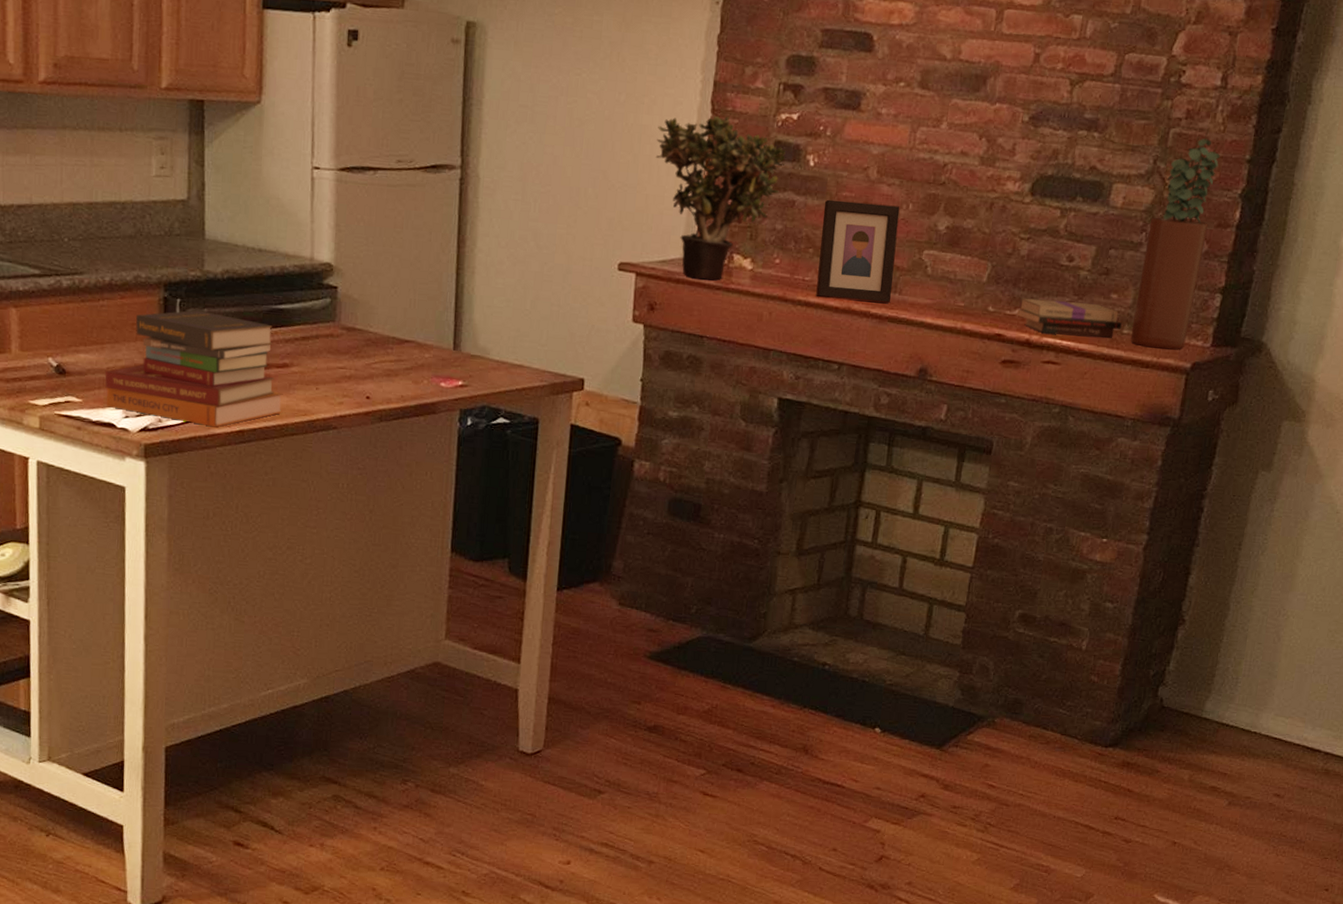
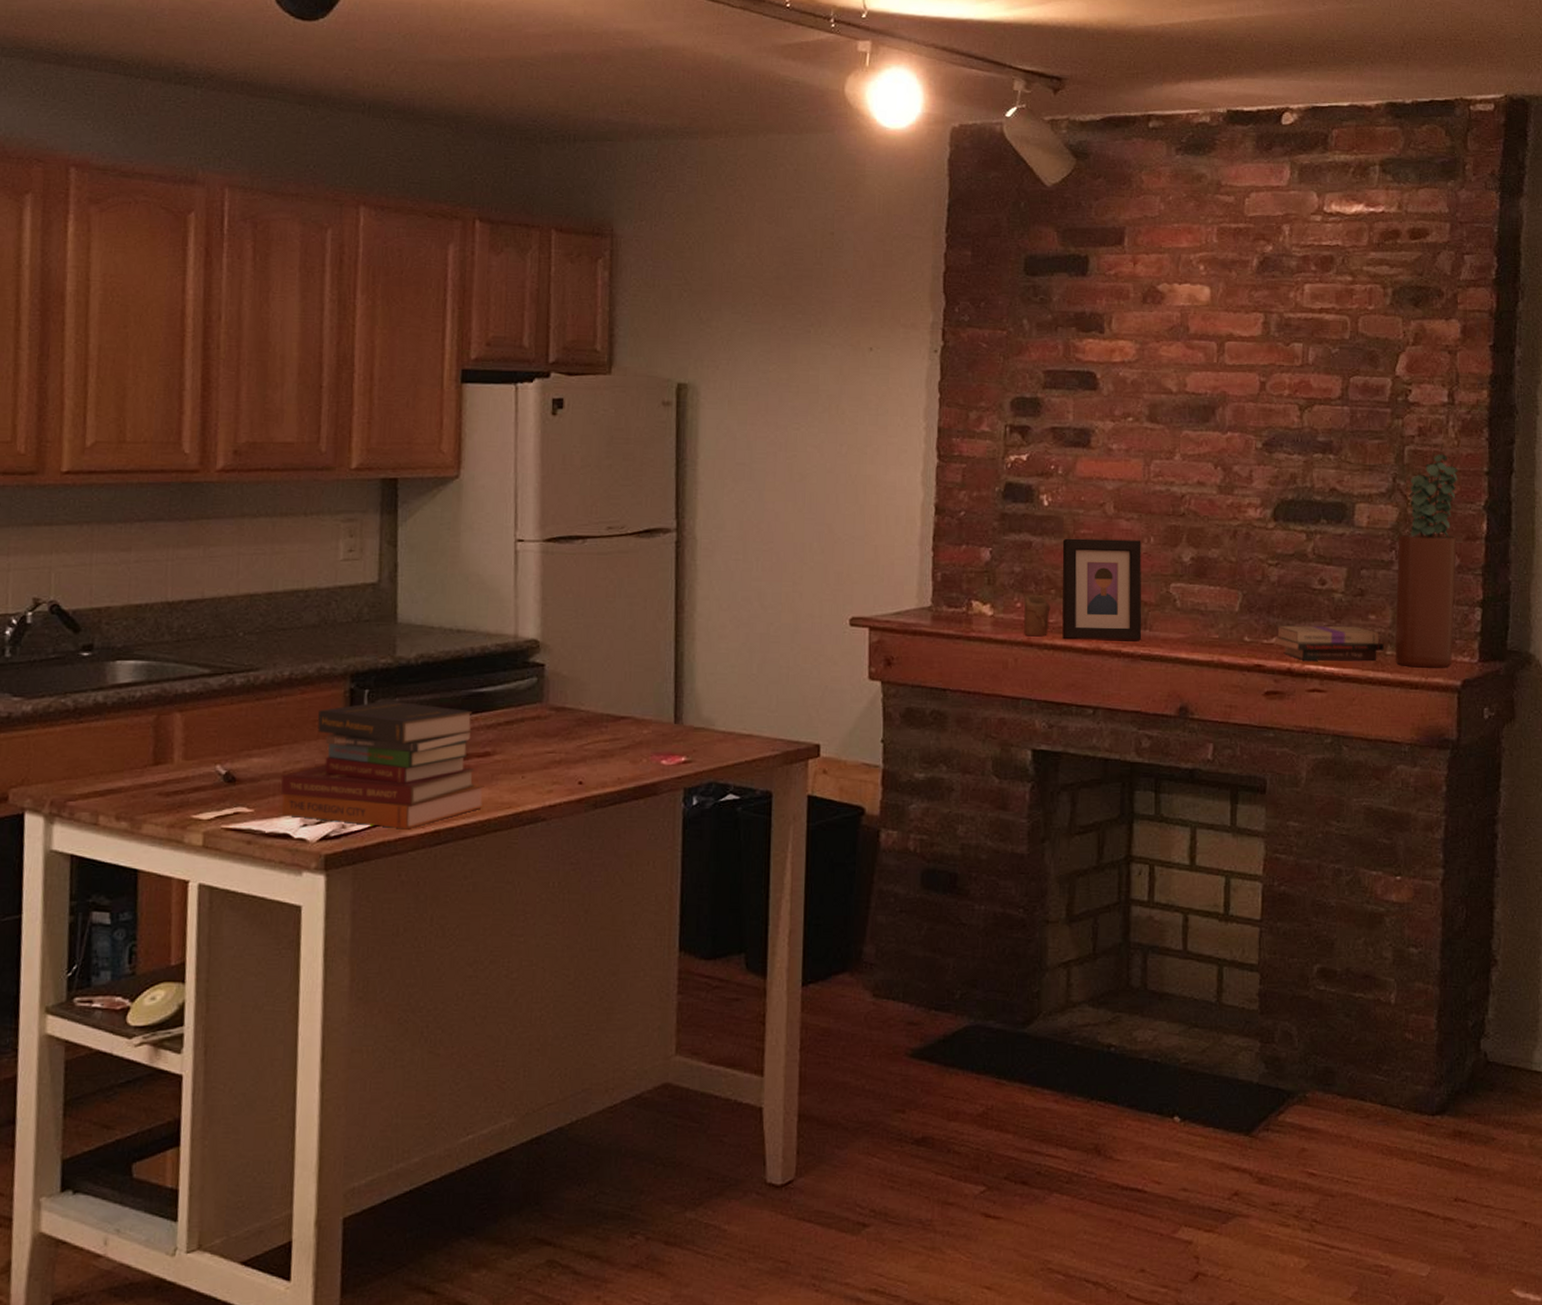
potted plant: present [655,116,786,281] -> none [882,461,1018,630]
candle: none [780,252,807,293] -> present [1024,595,1050,637]

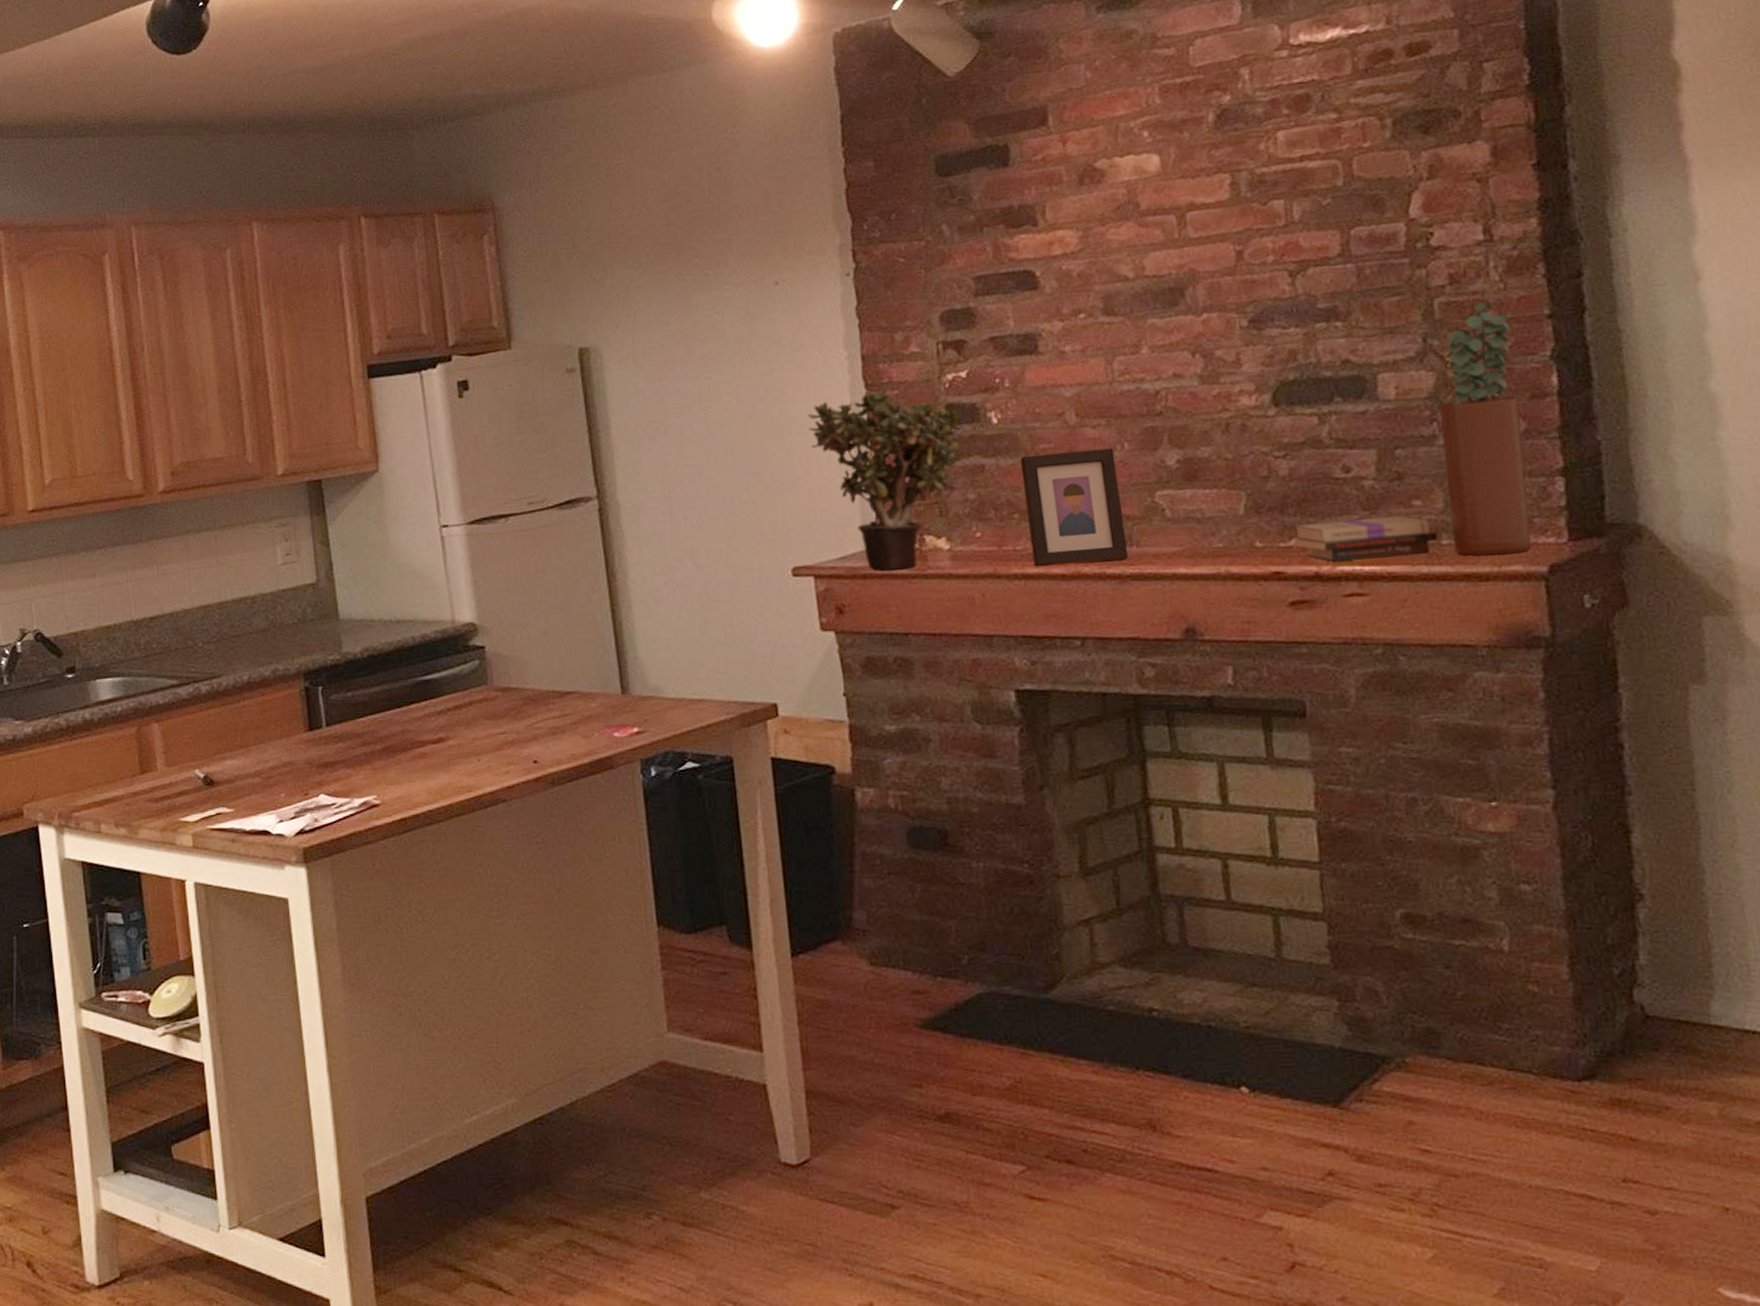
books: present [280,700,485,829] -> none [253,695,444,819]
potted plant: none [882,461,1018,630] -> present [807,389,963,570]
candle: present [1024,595,1050,637] -> none [984,521,1018,568]

